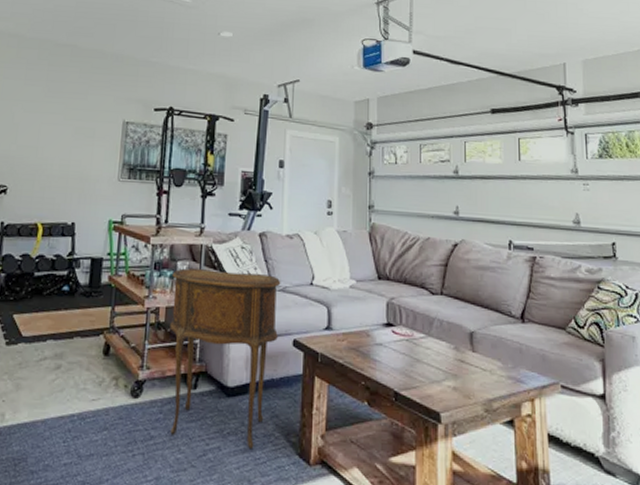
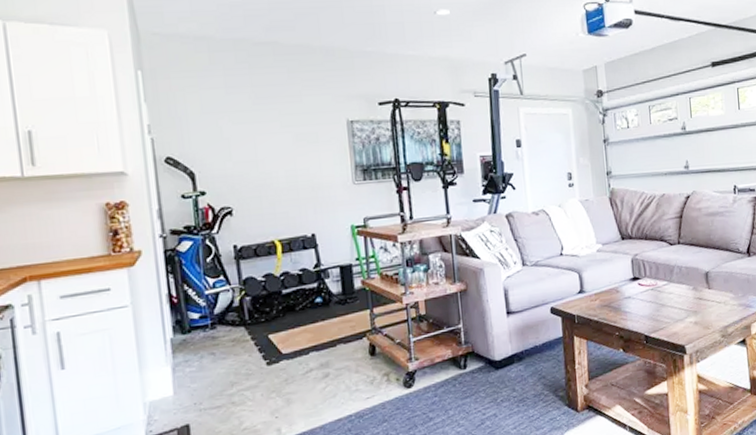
side table: present [170,268,281,450] -> none [426,252,536,414]

